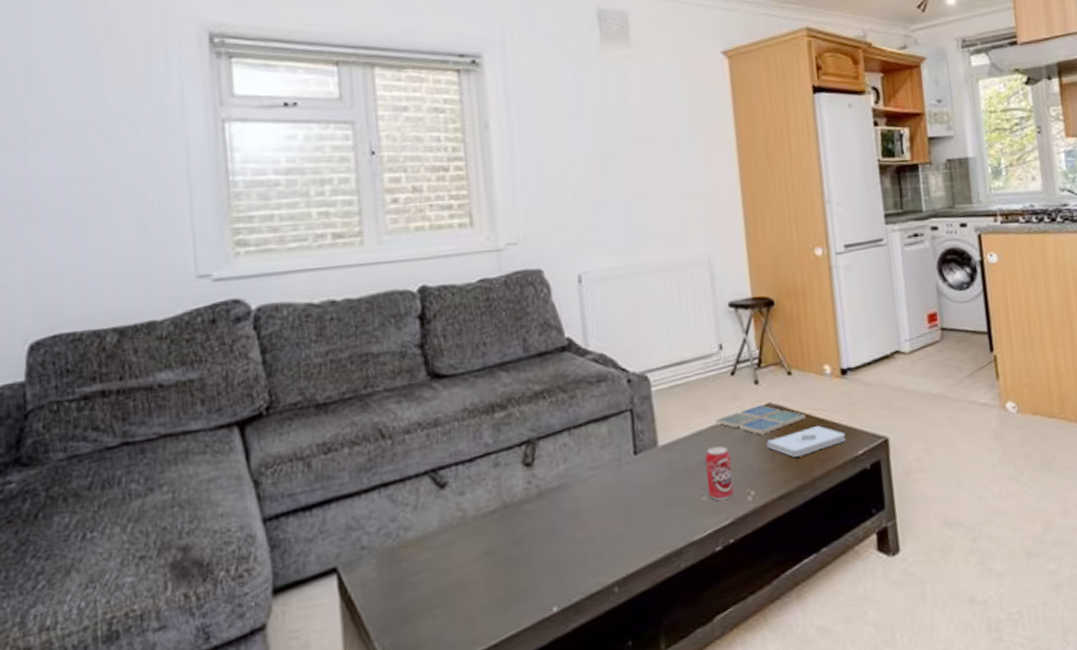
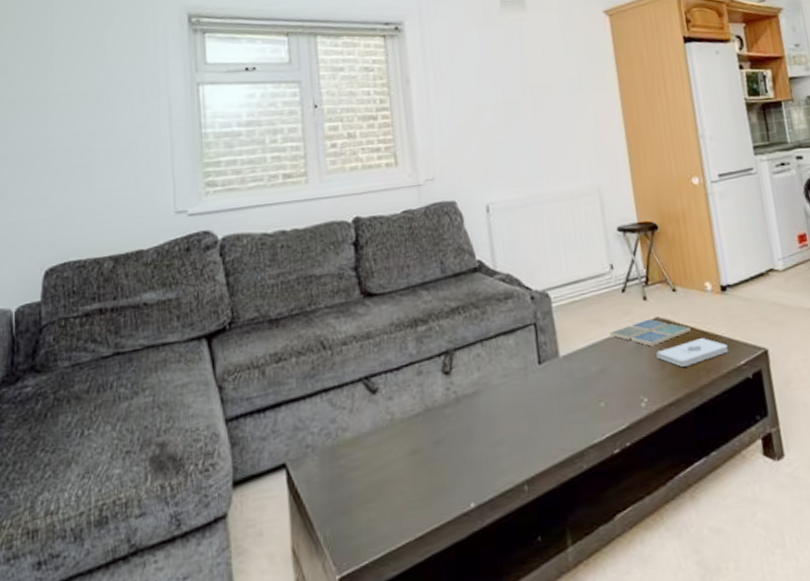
beverage can: present [705,445,734,501] -> none [601,356,628,407]

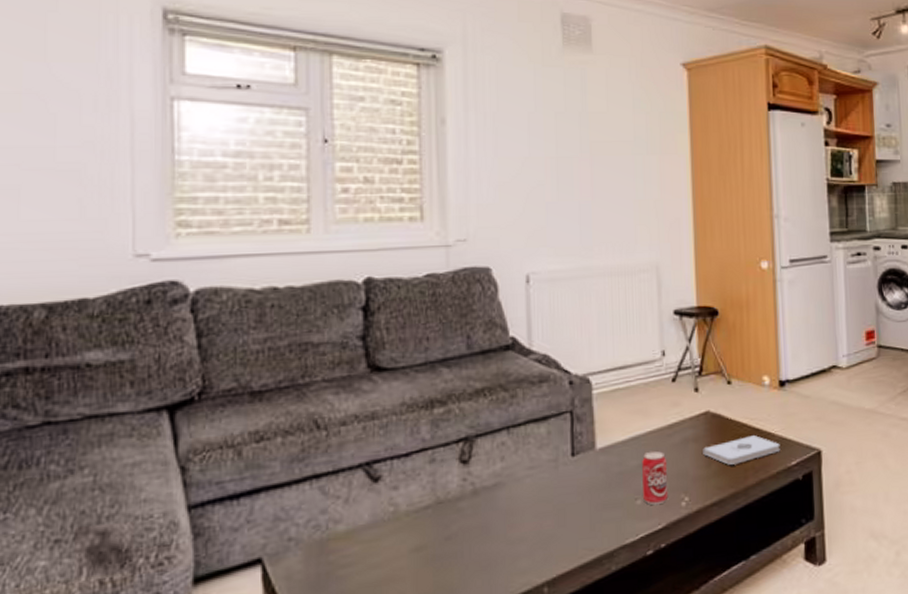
beverage can: none [601,356,628,407] -> present [642,450,668,506]
drink coaster: present [609,319,691,347] -> none [654,412,742,442]

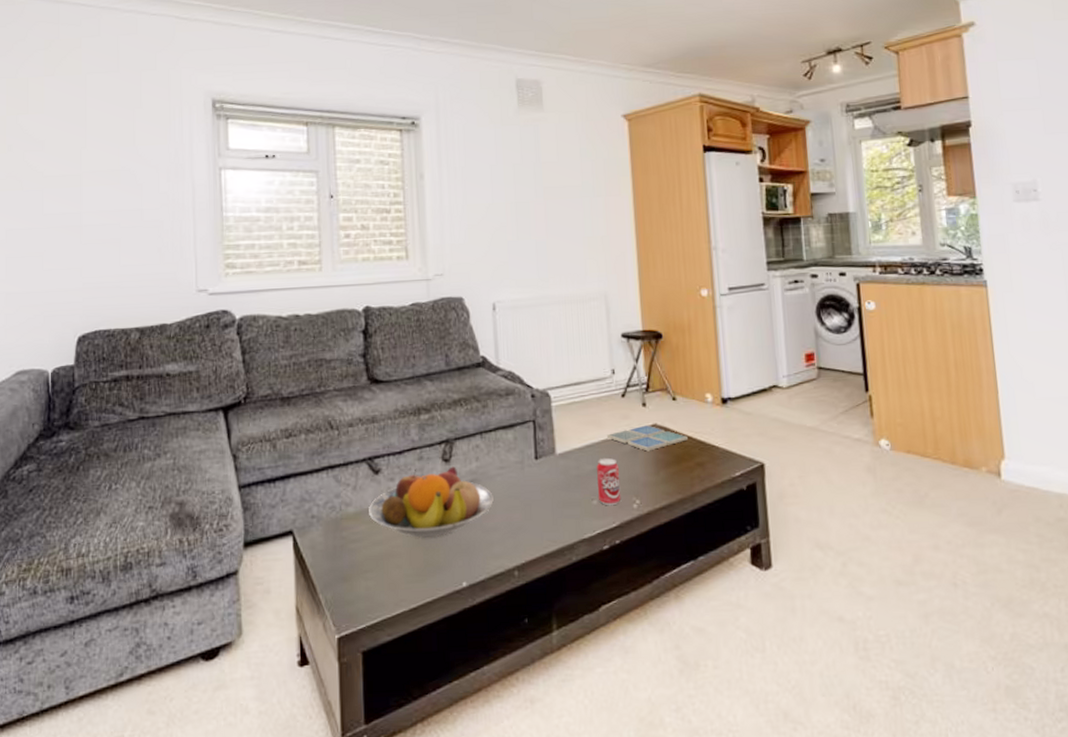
fruit bowl: none [364,468,521,557] -> present [369,466,494,538]
drink coaster: none [654,412,742,442] -> present [606,425,688,451]
notepad: present [703,434,780,465] -> none [651,446,725,473]

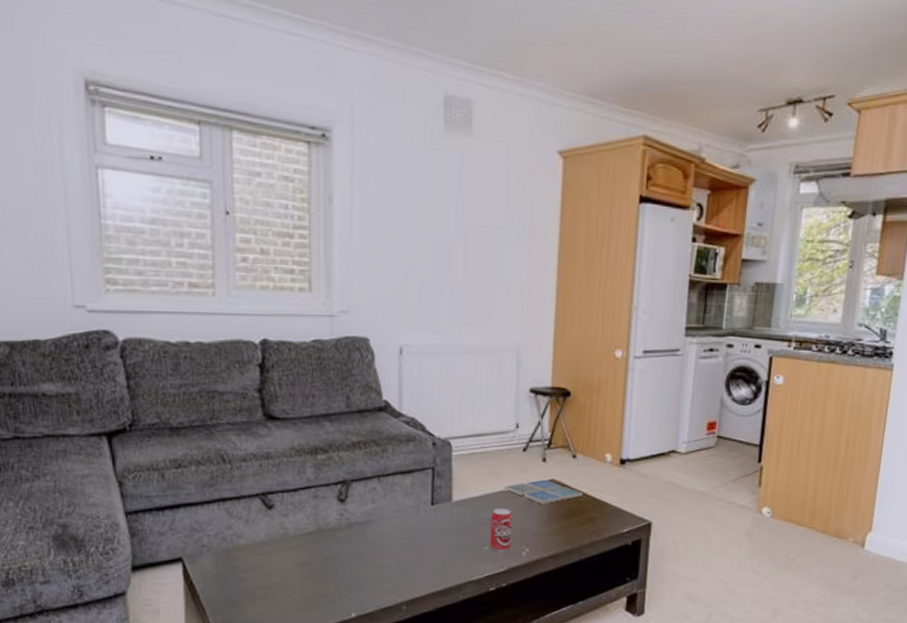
fruit bowl: present [369,466,494,538] -> none [261,506,387,571]

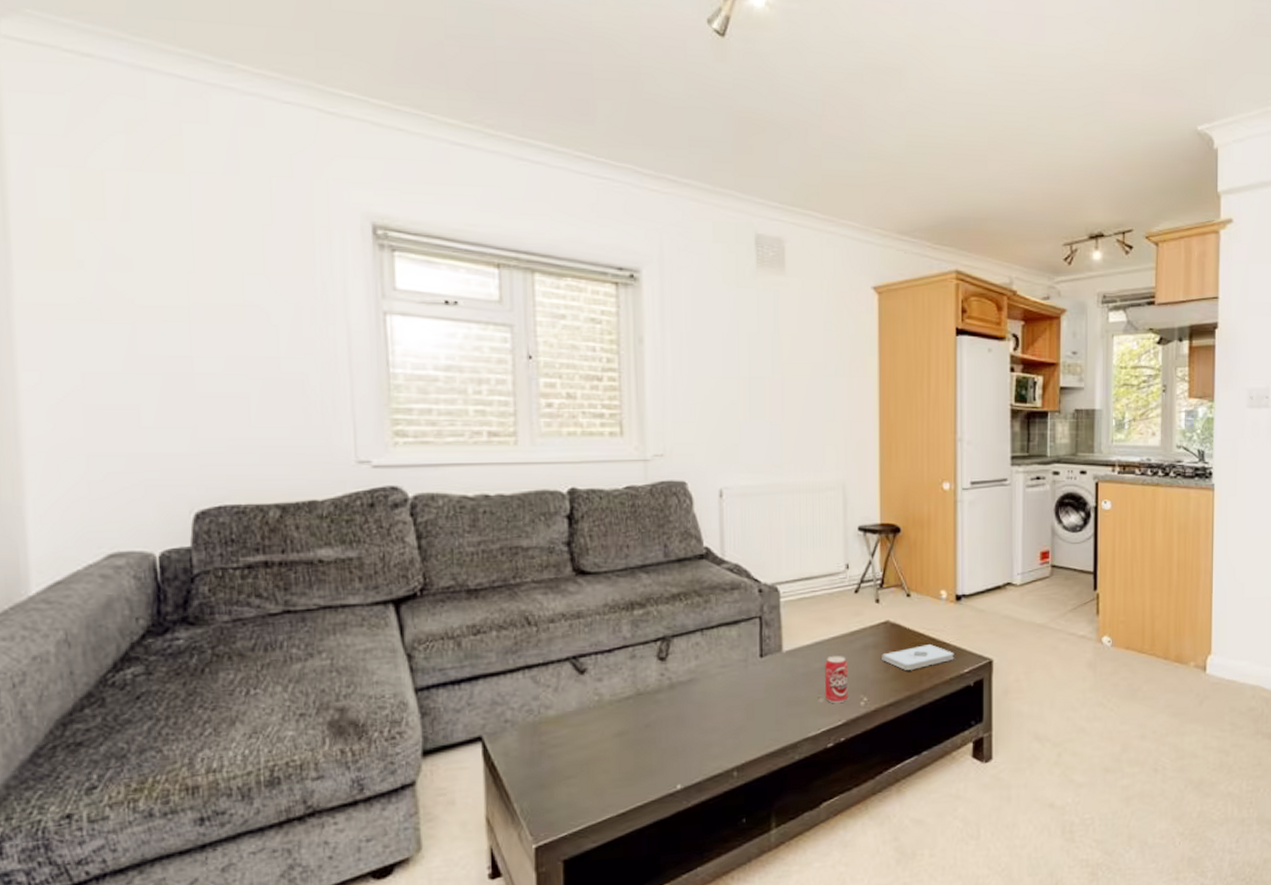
drink coaster: present [503,479,583,504] -> none [836,621,919,649]
notepad: none [545,503,615,526] -> present [882,643,954,670]

